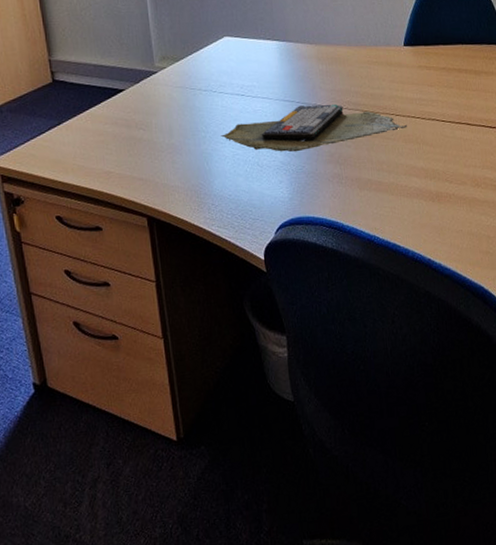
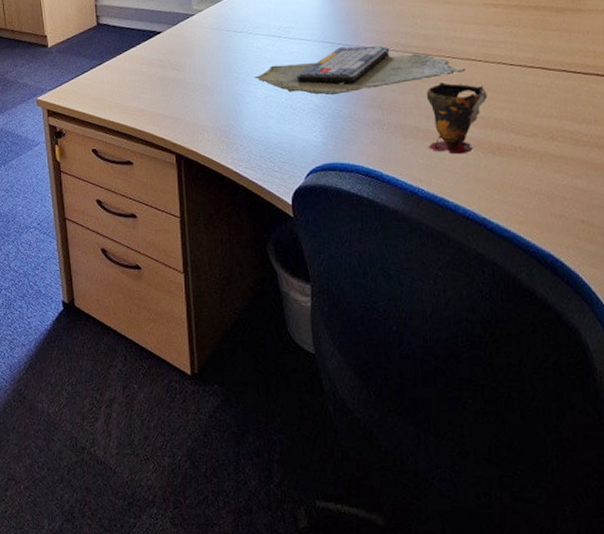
cup: none [376,138,426,204] -> present [426,82,487,155]

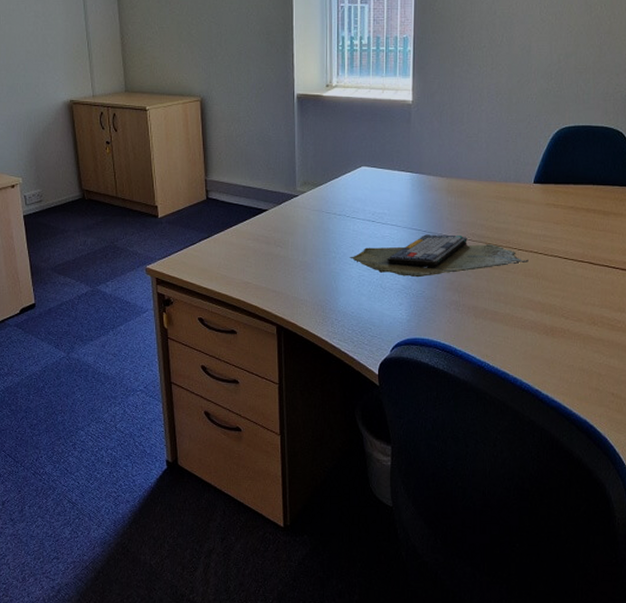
cup: present [426,82,487,155] -> none [495,271,545,335]

